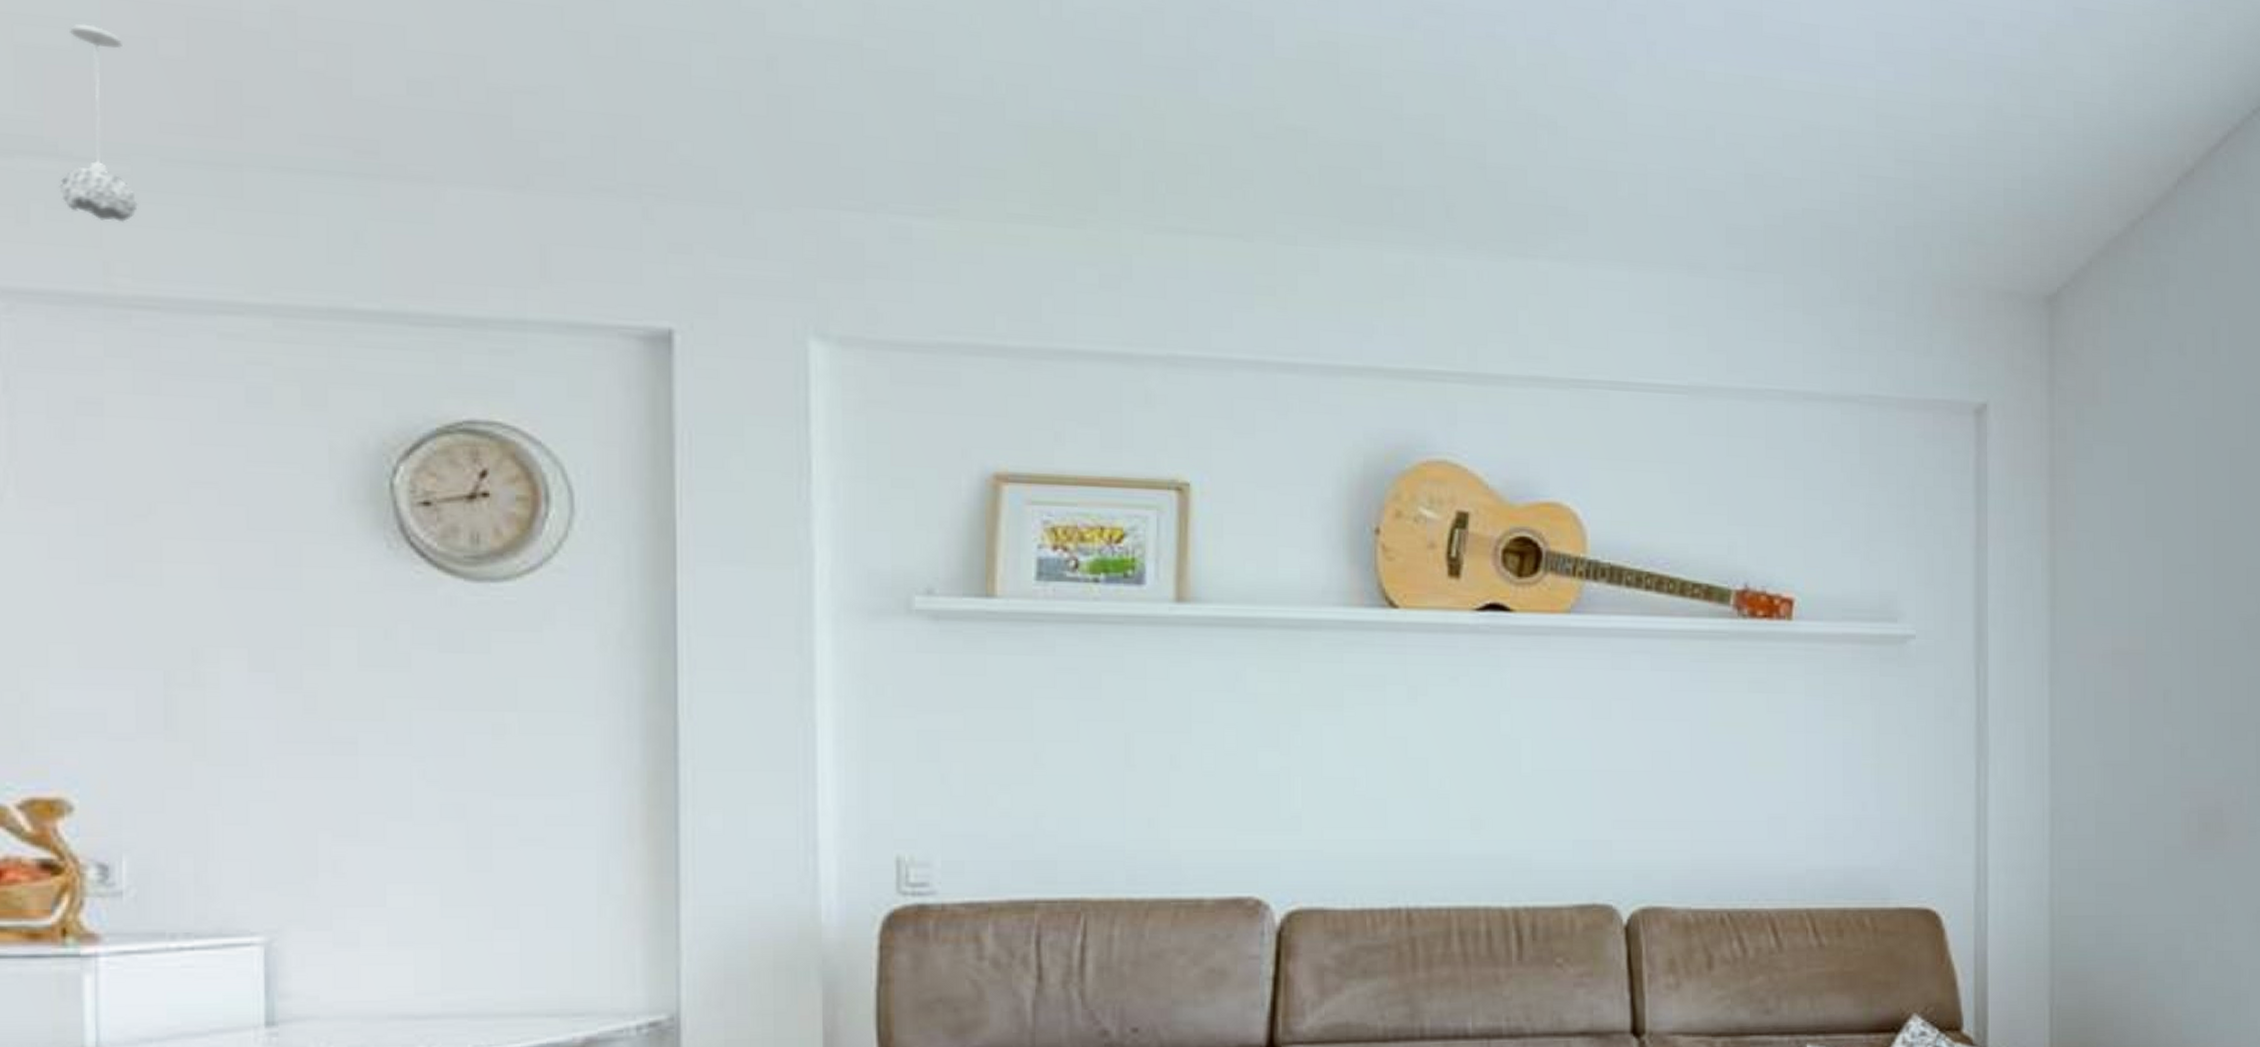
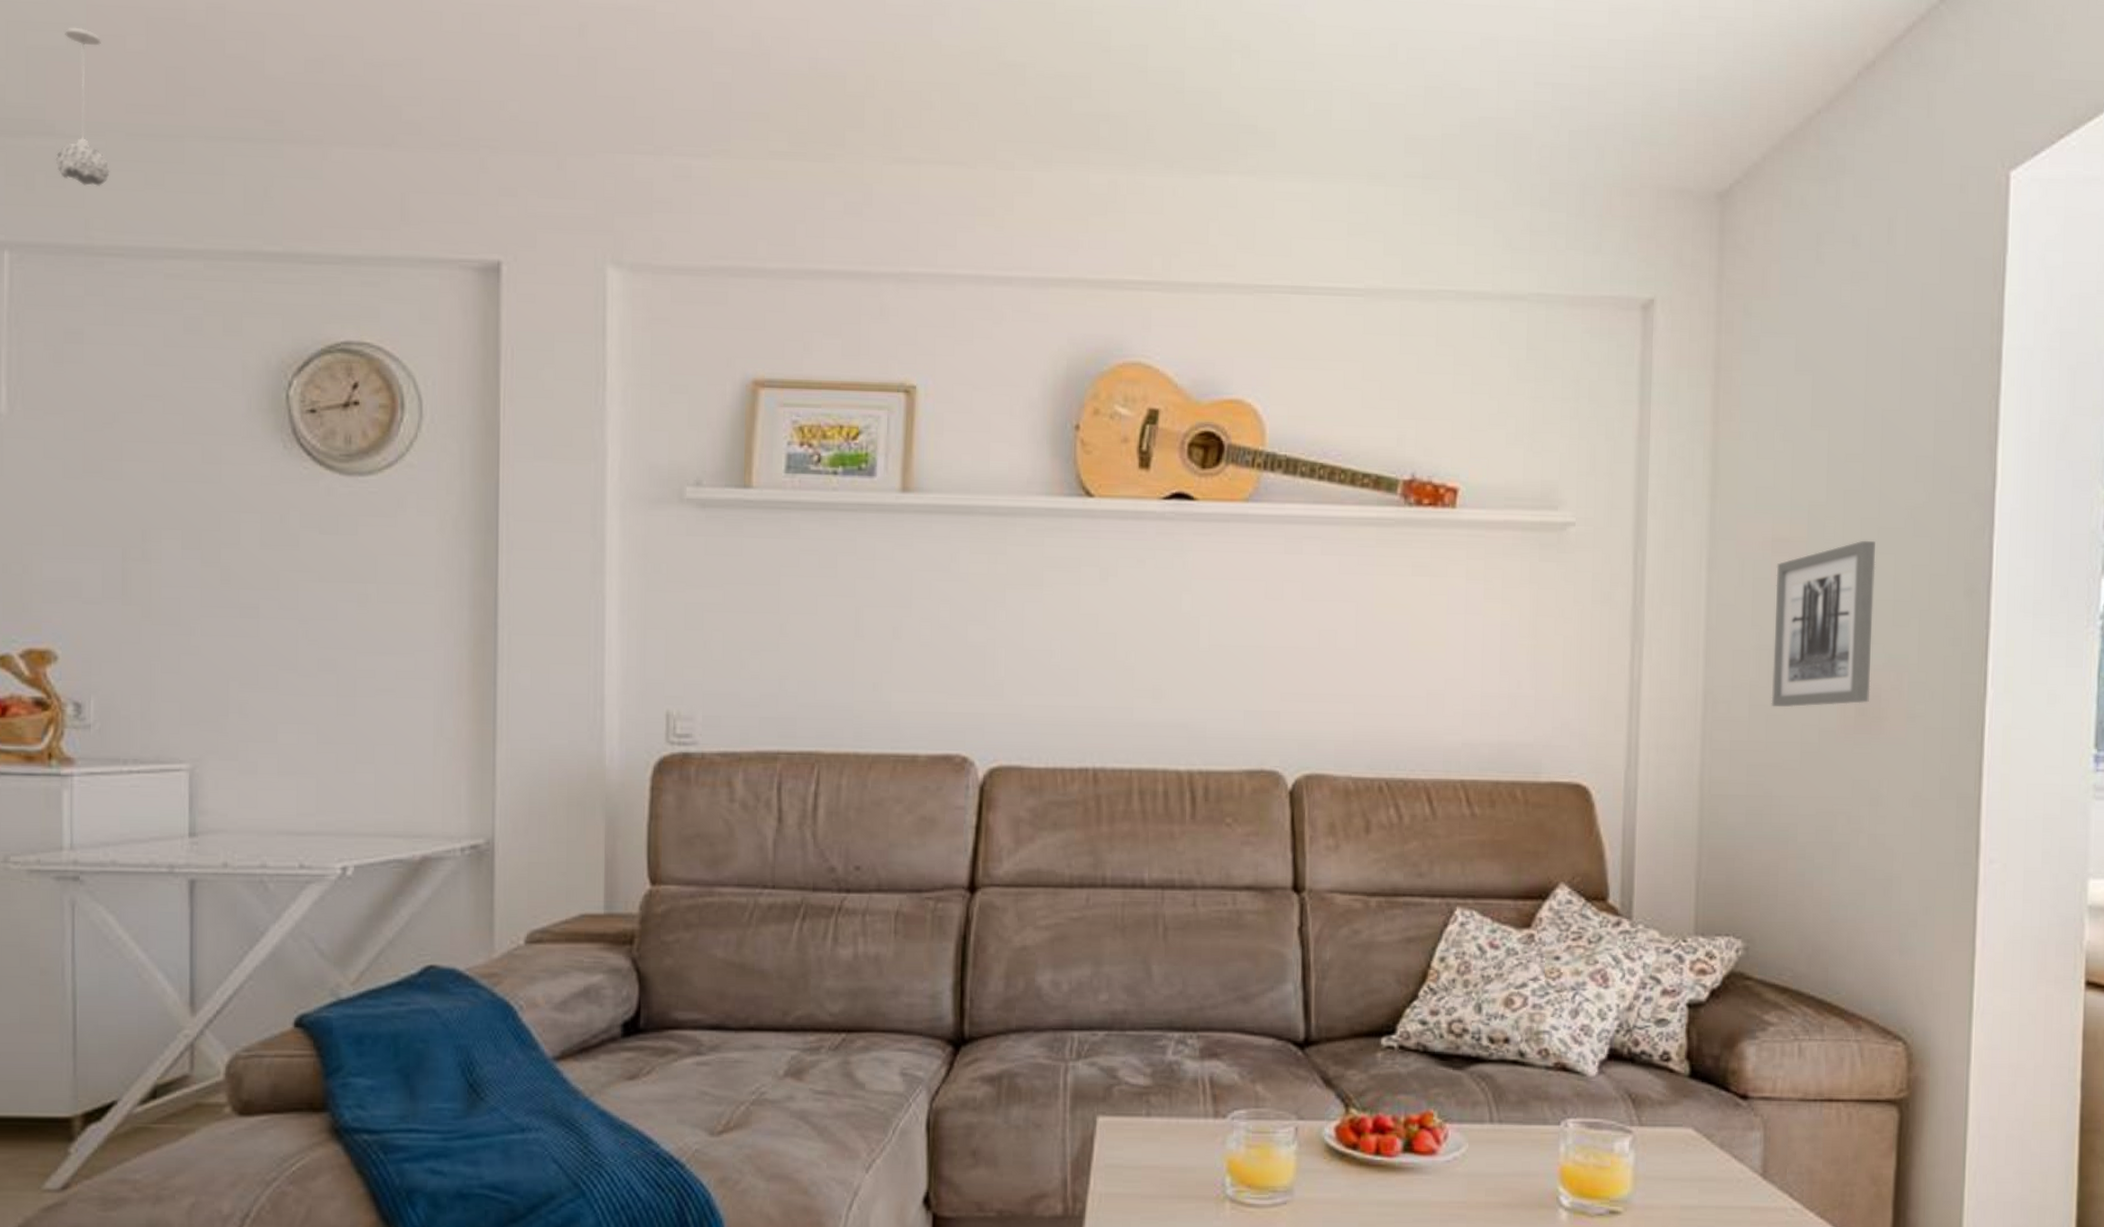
wall art: none [2117,652,2213,824] -> present [1771,540,1876,708]

